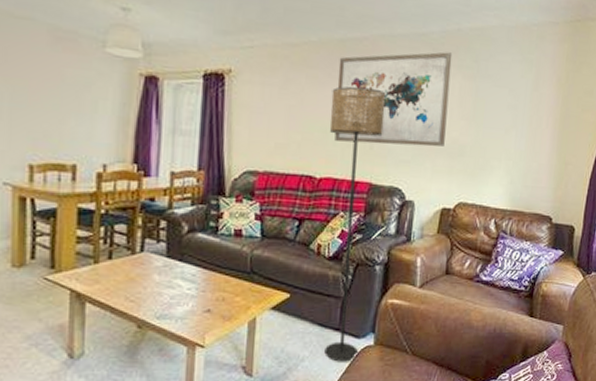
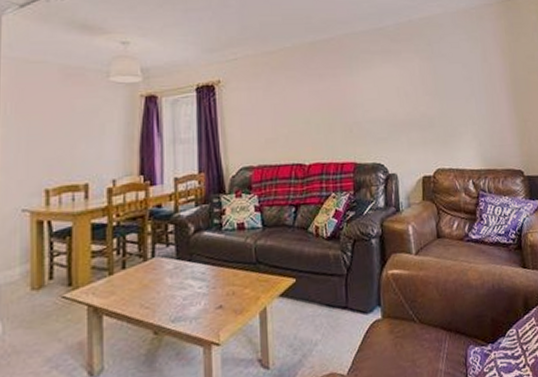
floor lamp: present [324,86,386,362] -> none [309,79,369,342]
wall art: present [334,52,453,147] -> none [312,40,415,129]

